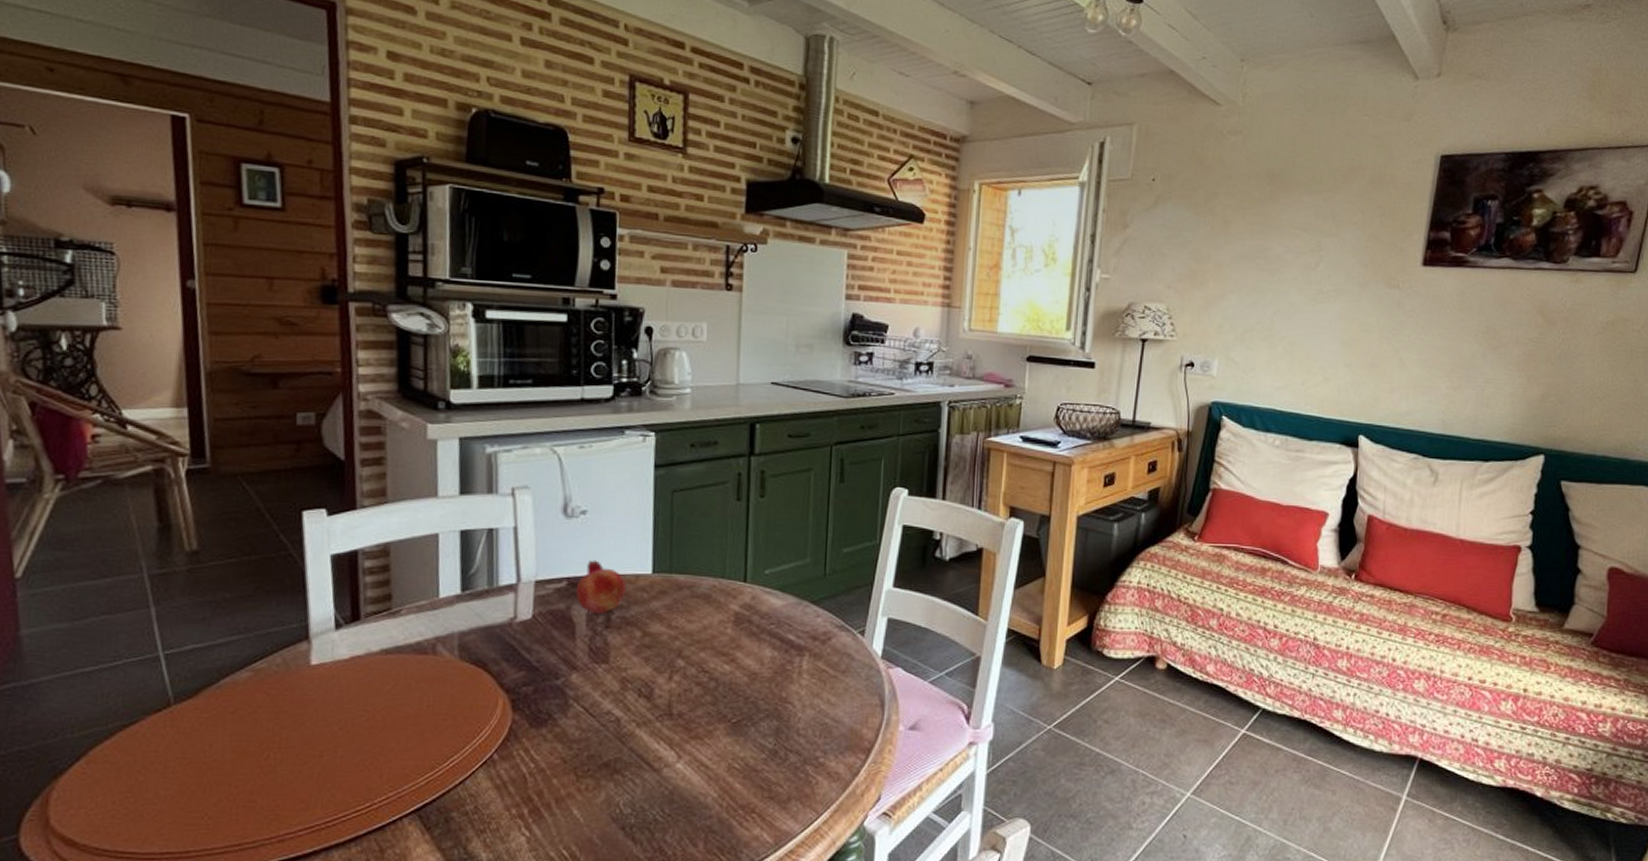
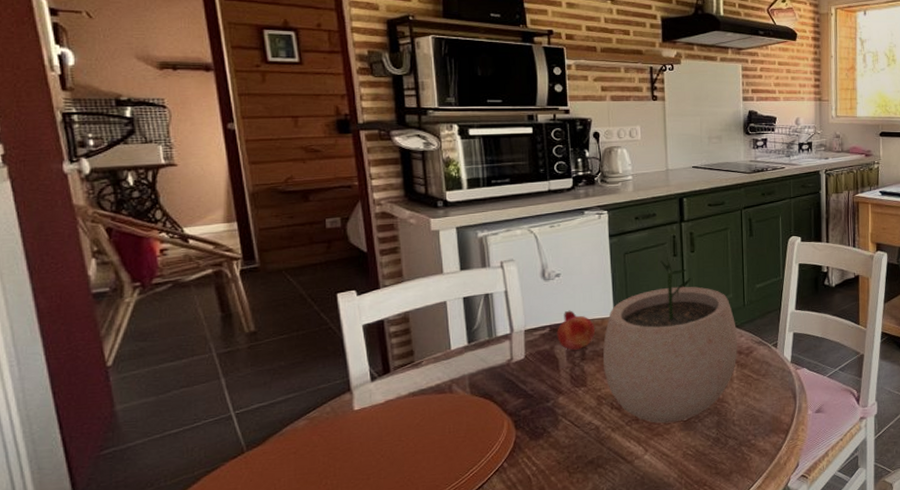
plant pot: none [633,500,813,723] -> present [603,257,738,423]

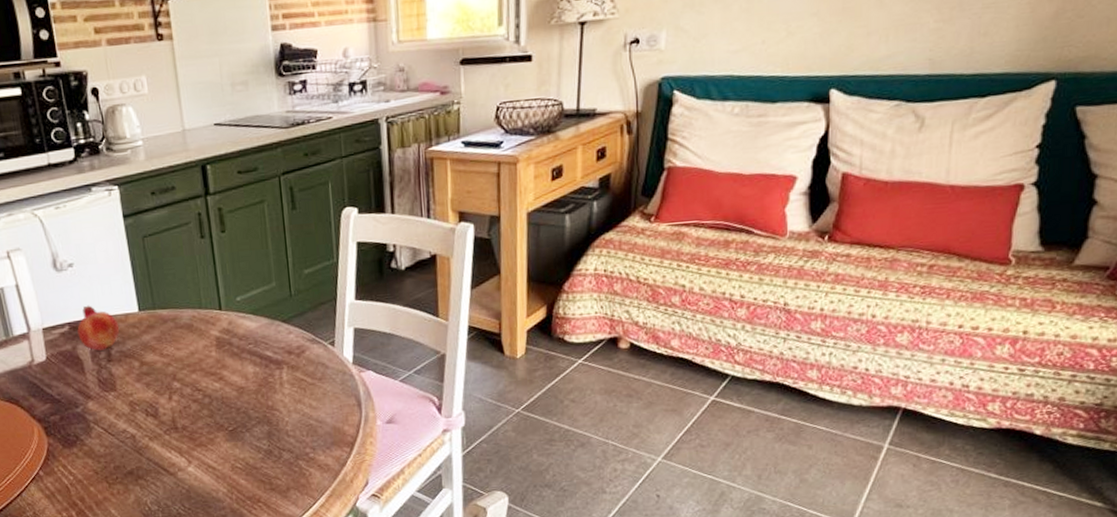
plant pot: present [603,257,738,423] -> none [130,239,287,433]

